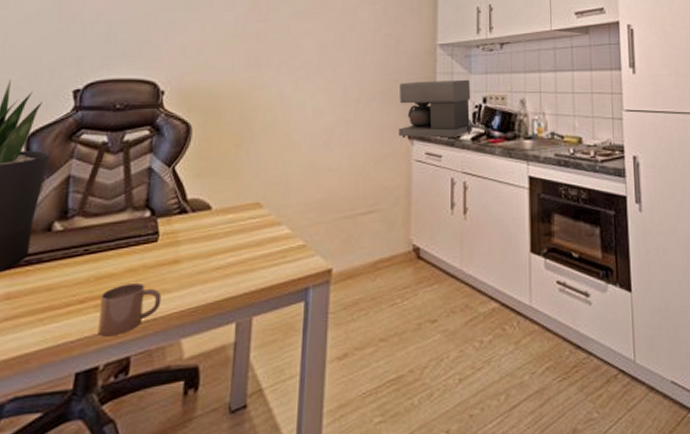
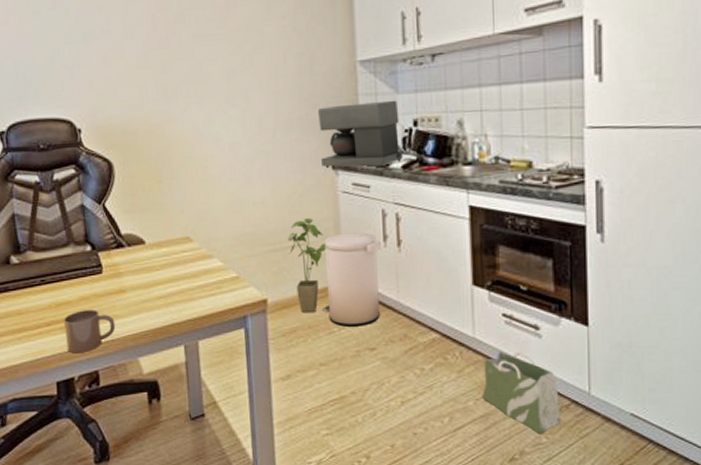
house plant: none [359,186,396,283] -> present [287,218,326,312]
pedal bin: none [387,200,448,298] -> present [322,232,381,327]
grocery bag: none [537,320,611,409] -> present [482,351,561,435]

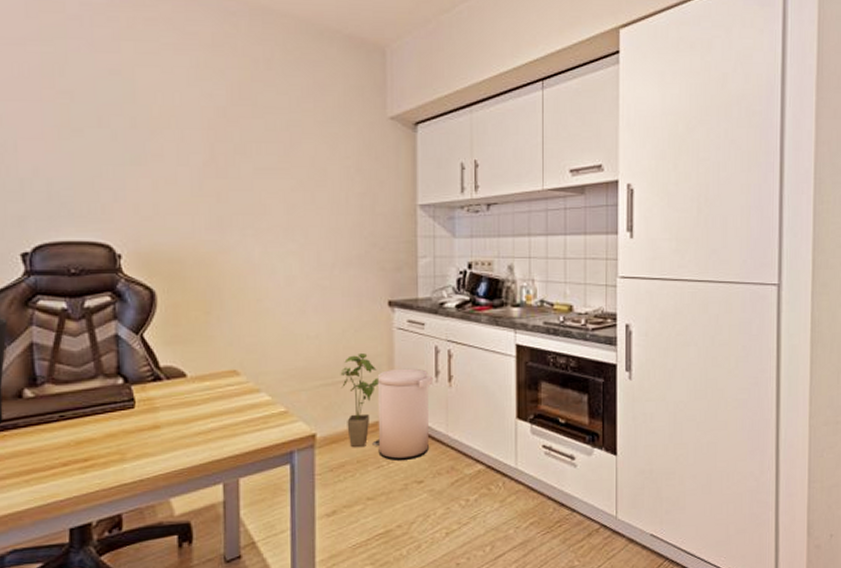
mug: present [64,310,116,354] -> none [84,448,146,496]
coffee maker: present [318,100,403,169] -> none [378,243,457,306]
grocery bag: present [482,351,561,435] -> none [522,481,592,558]

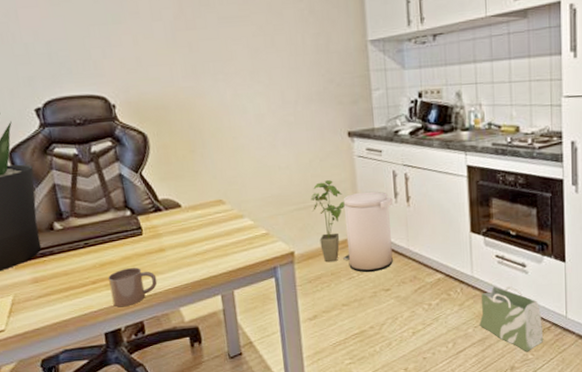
mug: none [84,448,146,496] -> present [108,268,158,308]
grocery bag: none [522,481,592,558] -> present [479,286,544,352]

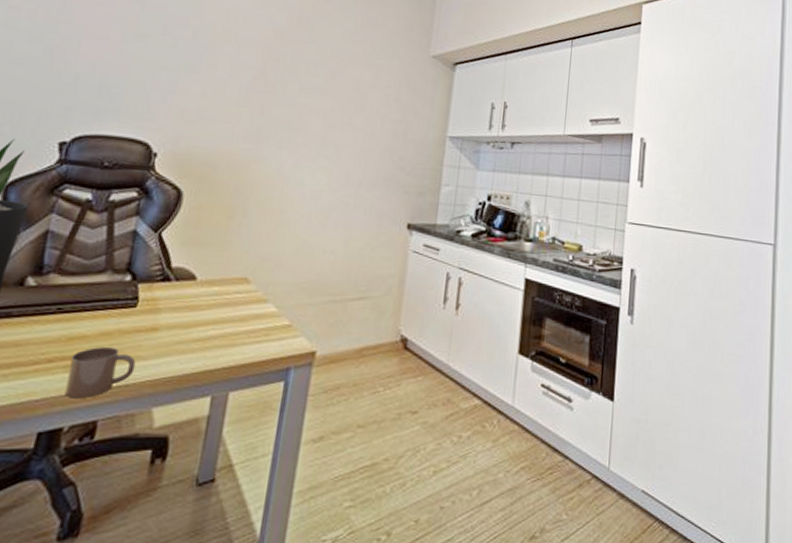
house plant: present [310,180,345,262] -> none [348,273,387,369]
pedal bin: present [343,191,393,272] -> none [371,291,440,388]
grocery bag: present [479,286,544,352] -> none [512,422,582,511]

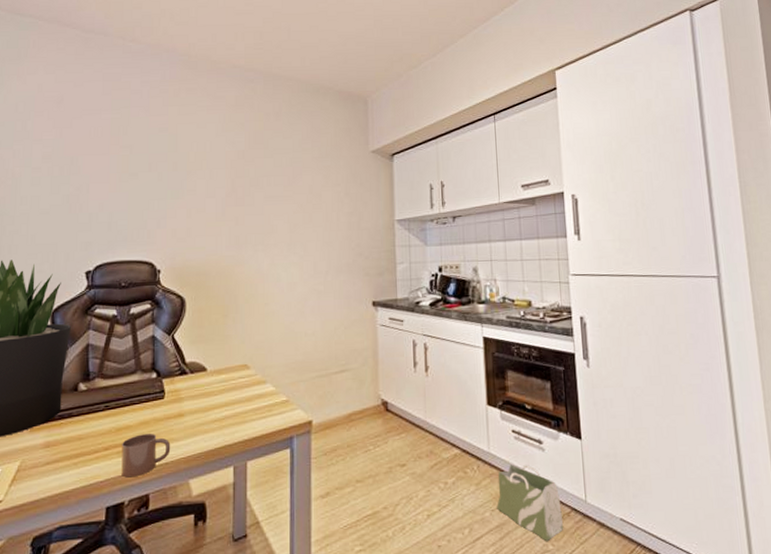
grocery bag: none [512,422,582,511] -> present [496,464,564,542]

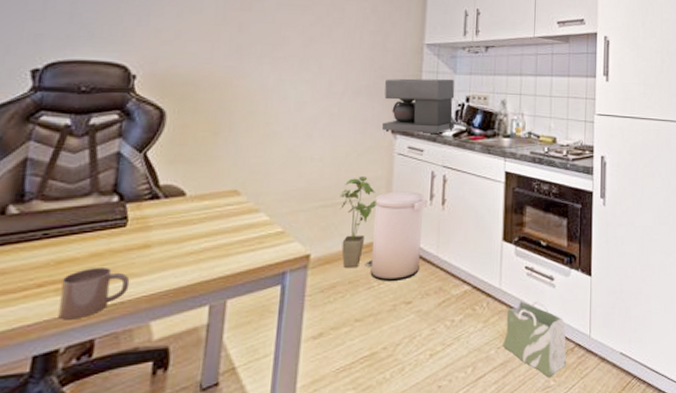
house plant: none [333,348,365,432] -> present [339,177,376,267]
pedal bin: none [360,360,411,445] -> present [365,191,427,281]
coffee maker: none [363,251,430,306] -> present [382,78,455,135]

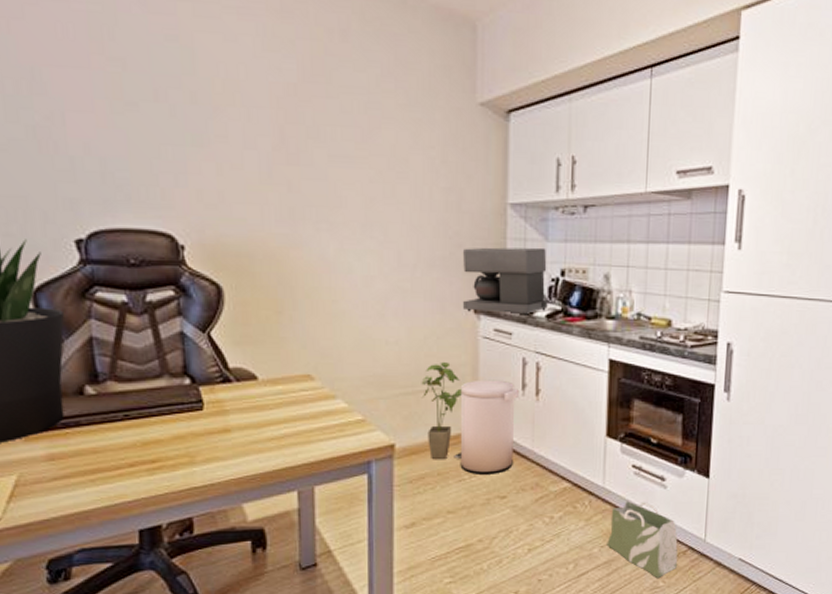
mug: present [58,268,130,320] -> none [152,450,217,499]

